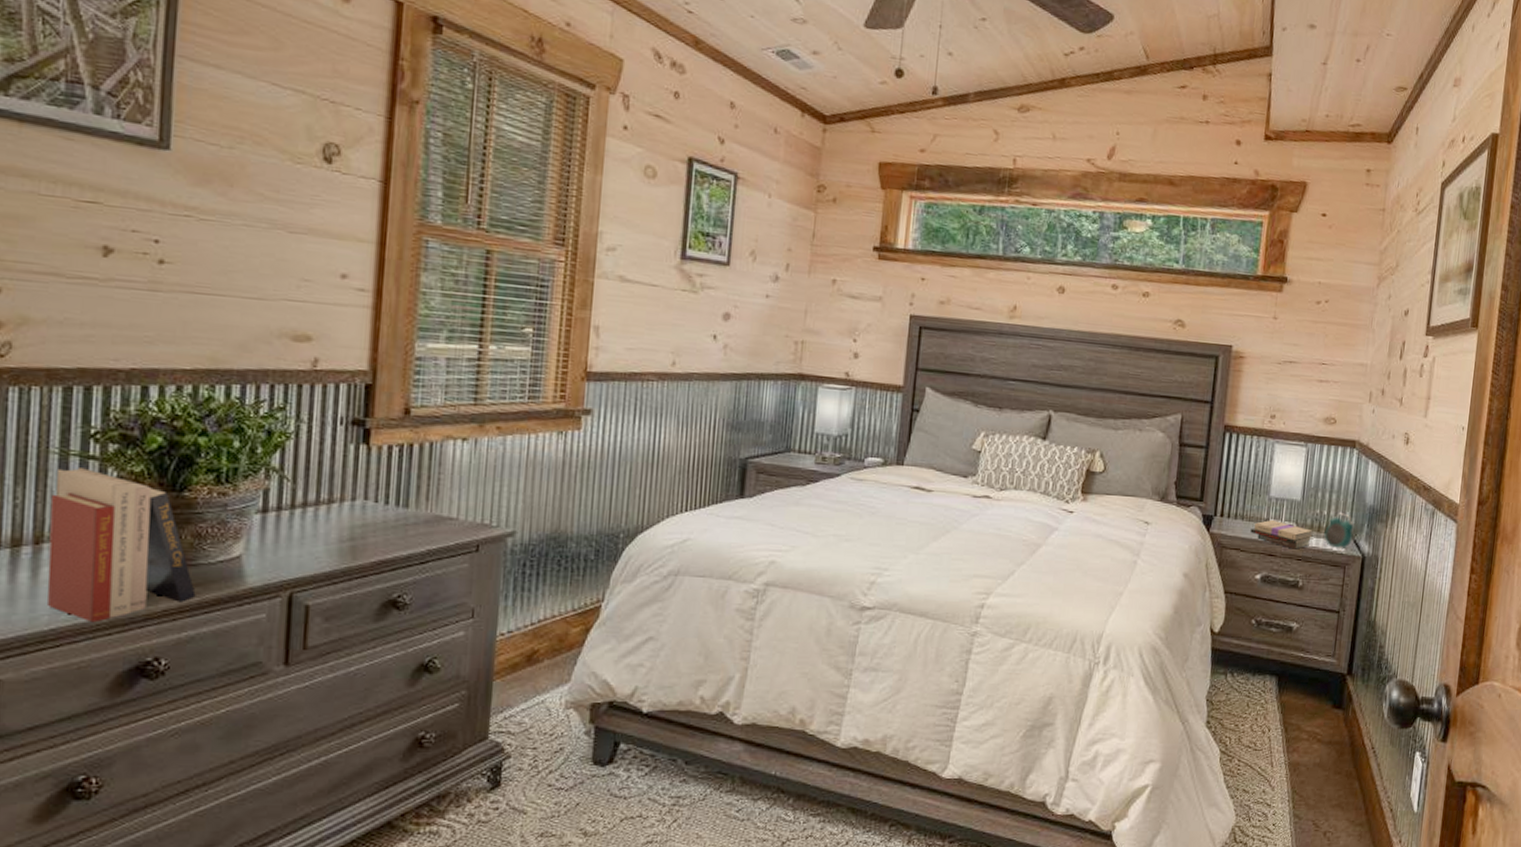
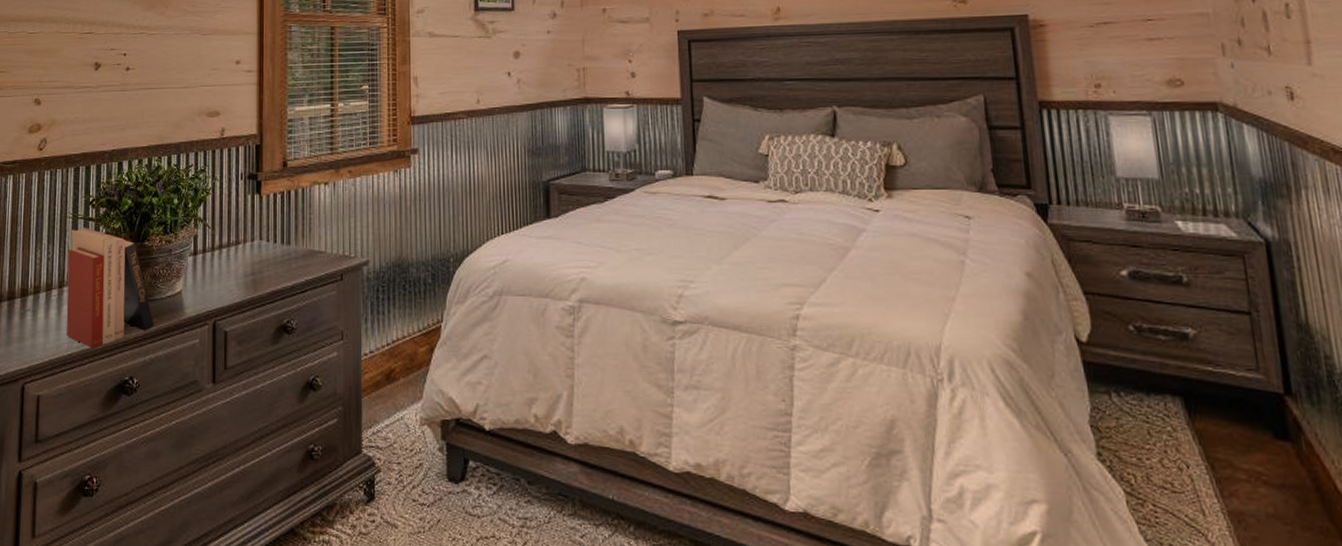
books: present [1250,520,1312,549] -> none [1100,205,1186,238]
alarm clock: present [1324,513,1354,554] -> none [1202,190,1245,240]

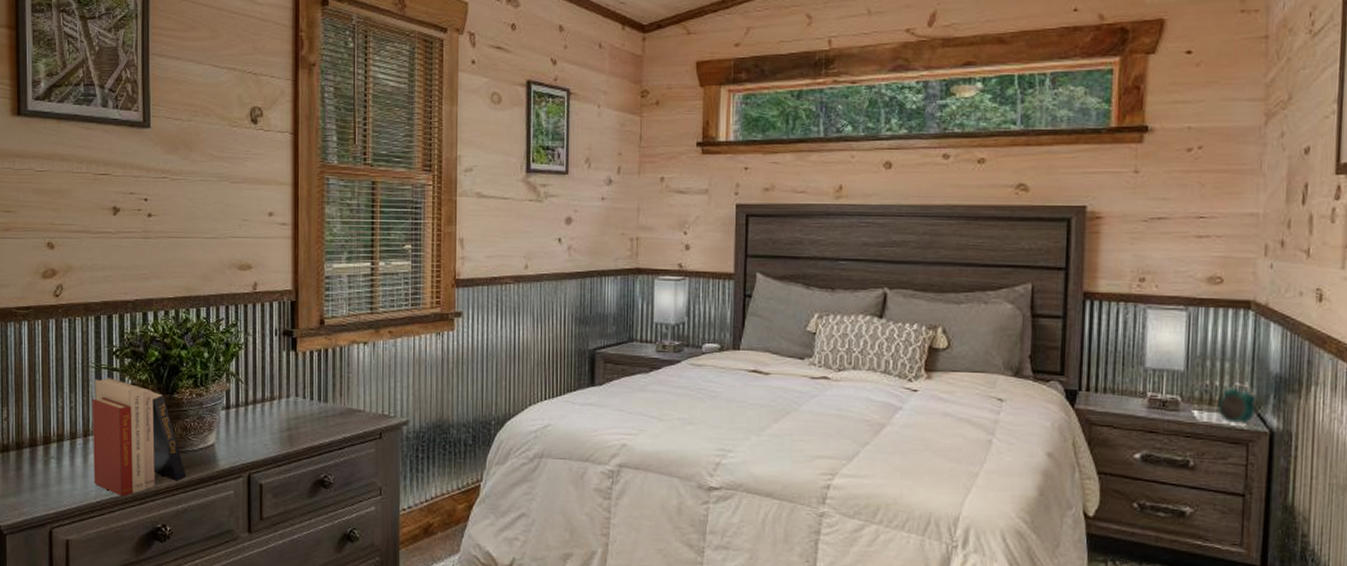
alarm clock: none [1202,190,1245,240] -> present [1218,383,1256,429]

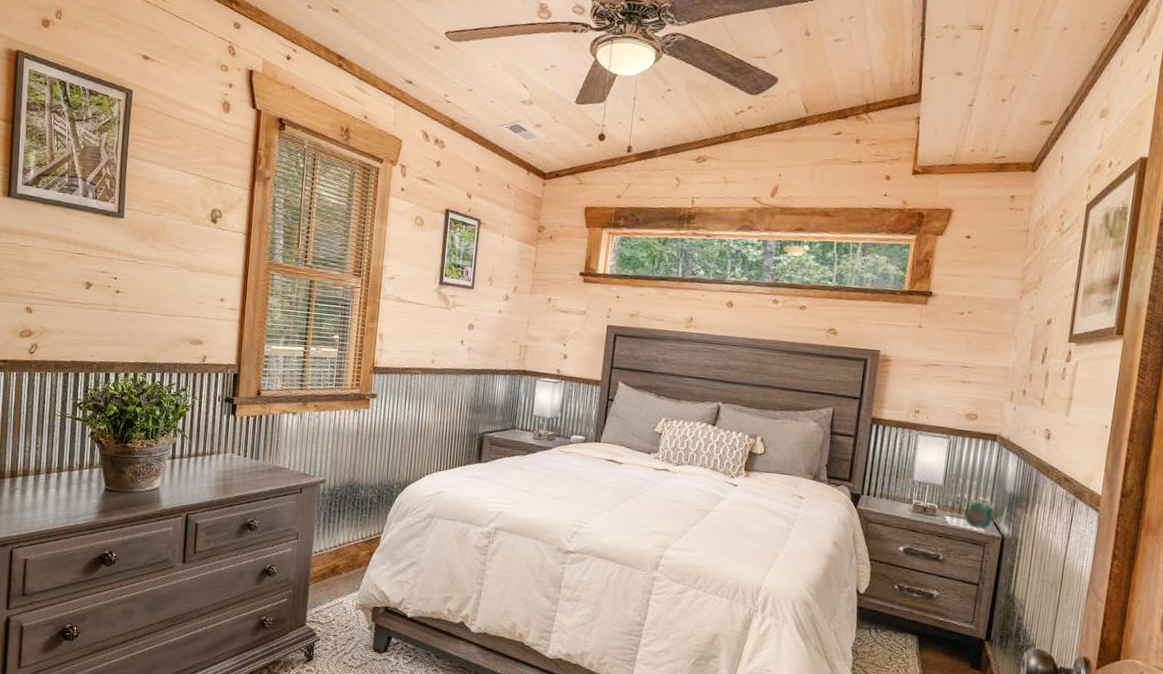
books: present [92,376,186,497] -> none [53,424,133,526]

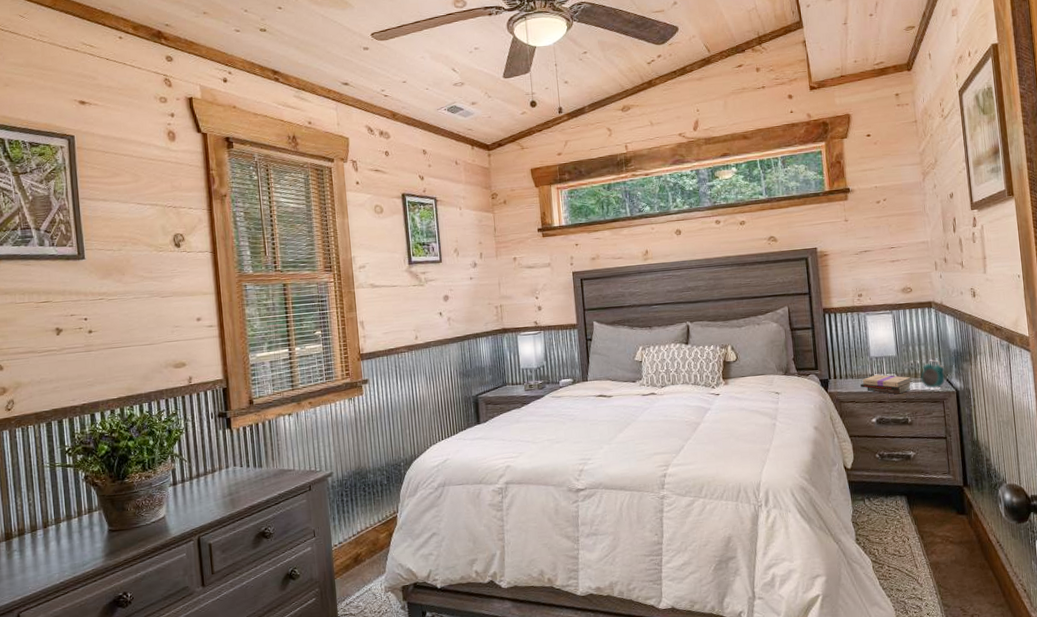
books: none [894,501,953,527] -> present [860,374,911,395]

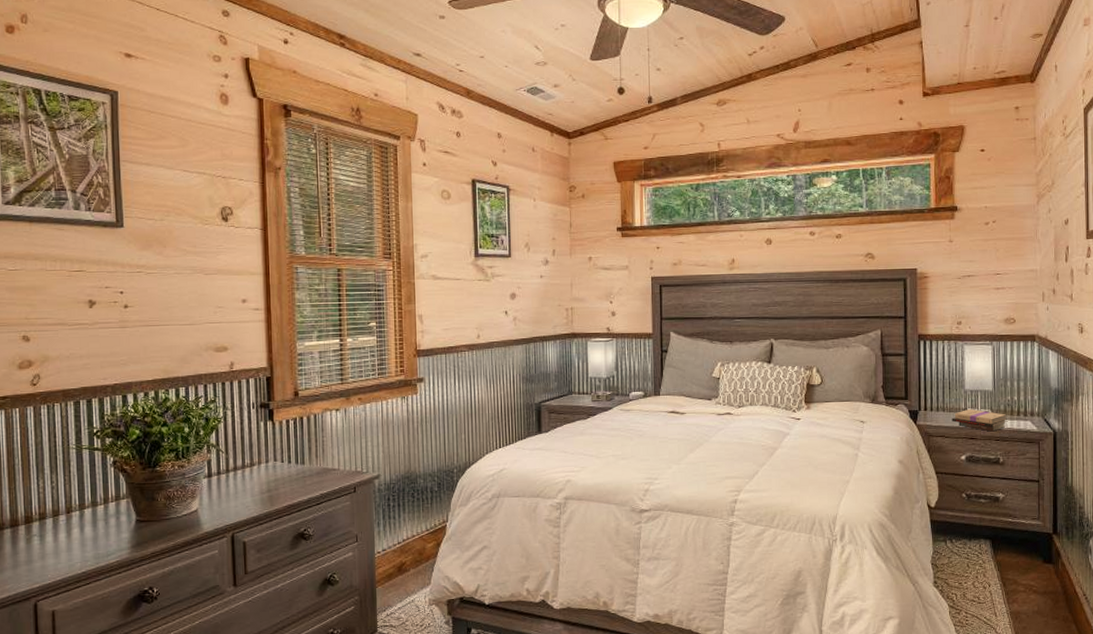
alarm clock: present [920,360,945,391] -> none [1017,397,1043,431]

